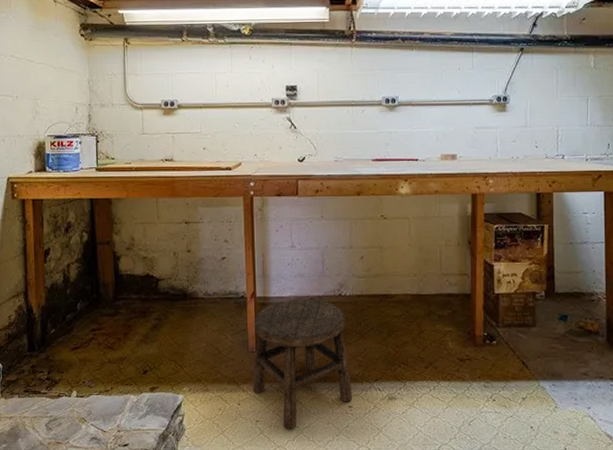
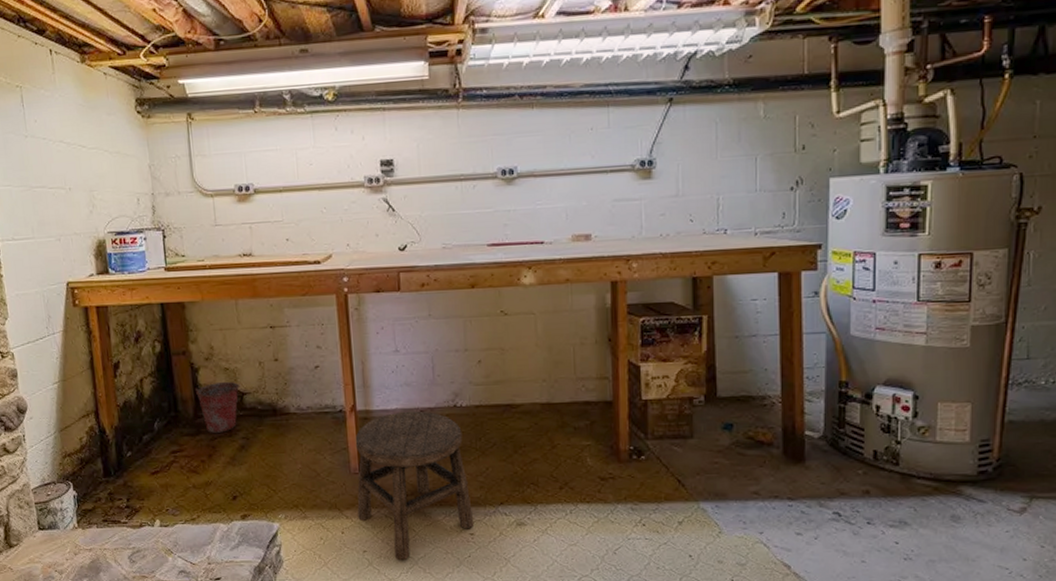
bucket: none [115,268,156,314] -> present [195,381,240,433]

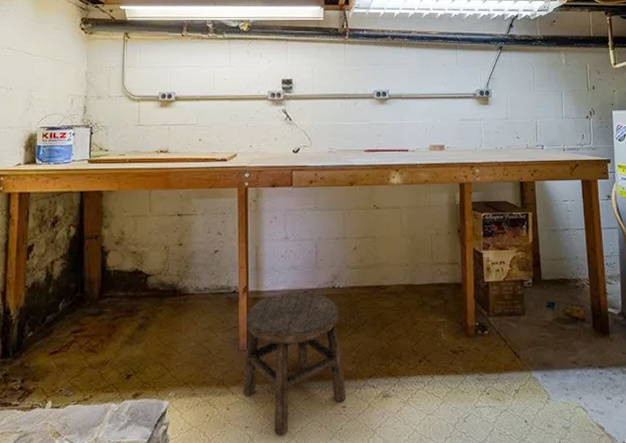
bucket: present [195,381,240,433] -> none [102,264,145,313]

